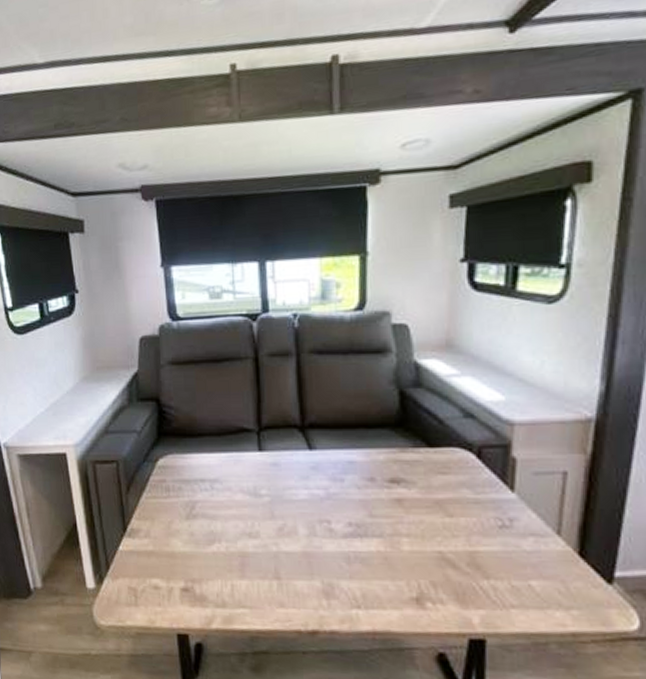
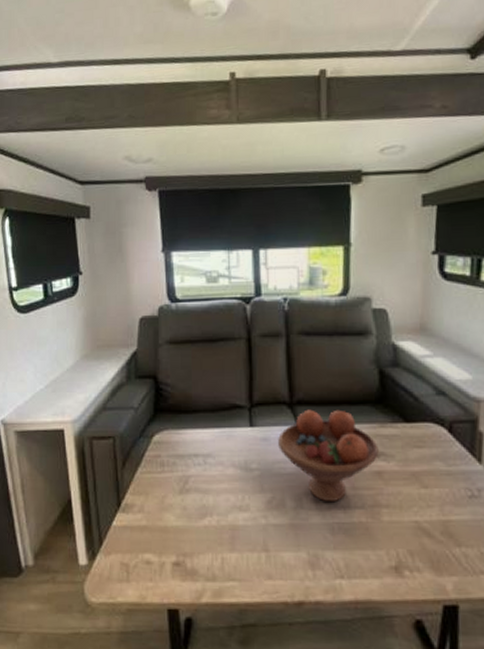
fruit bowl: none [289,433,399,531] -> present [278,409,379,503]

